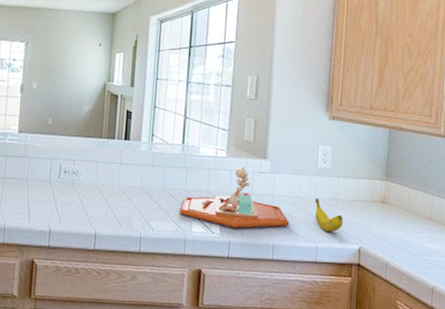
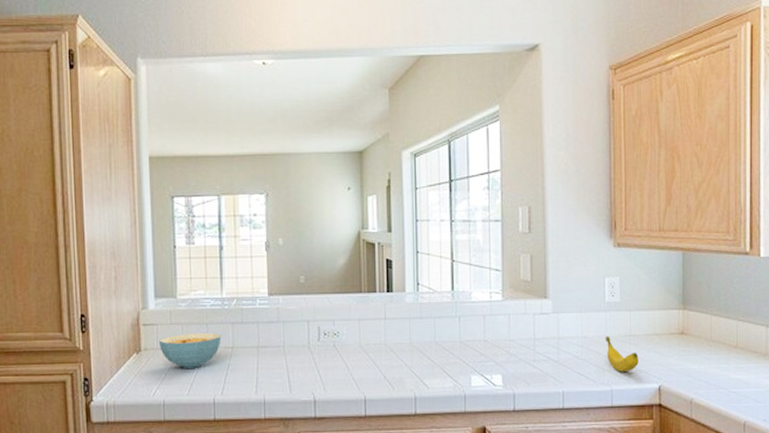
food tray: present [179,167,290,228] -> none [455,309,579,378]

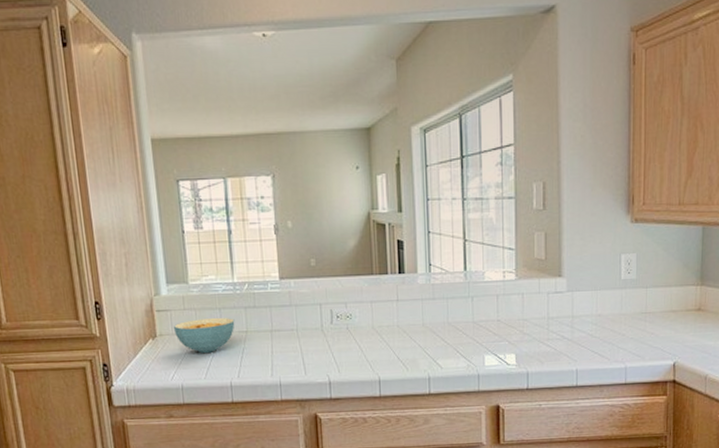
banana: present [606,336,639,372] -> none [621,313,654,349]

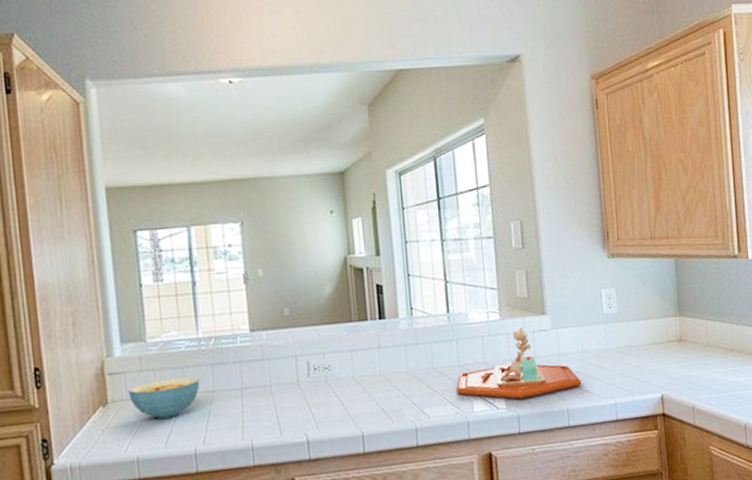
food tray: none [468,288,593,357] -> present [455,327,582,399]

